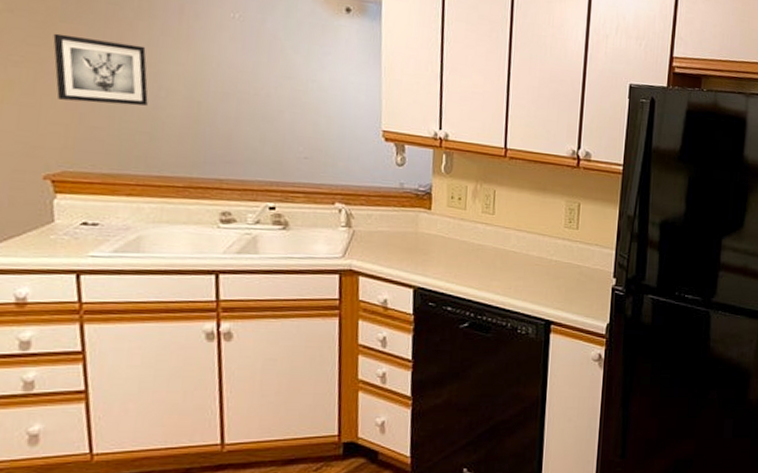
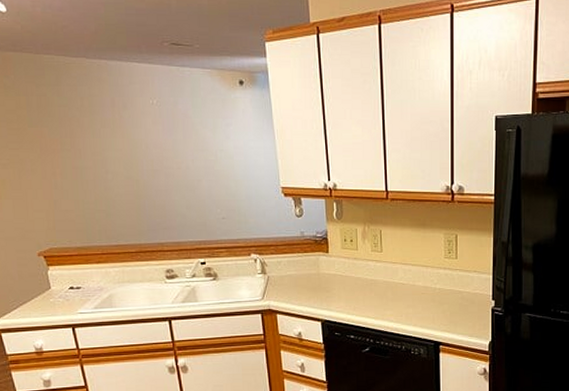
wall art: present [53,33,148,106] -> none [26,137,100,191]

